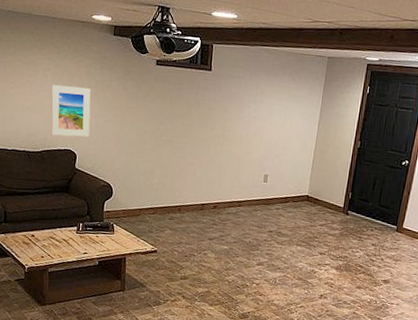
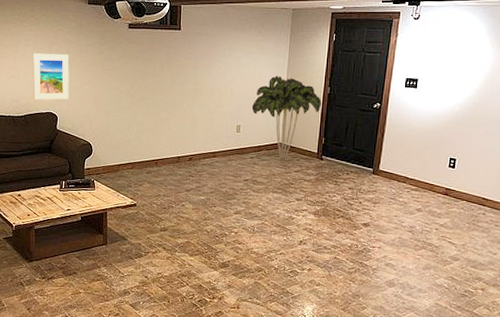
indoor plant: none [280,125,351,212] -> present [251,75,321,159]

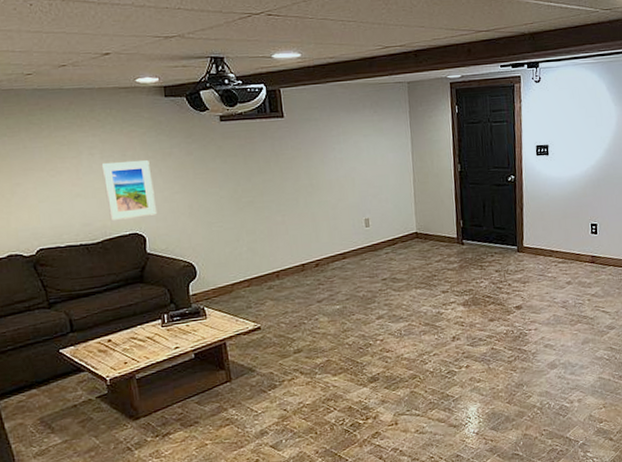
indoor plant: present [251,75,321,159] -> none [378,157,454,250]

